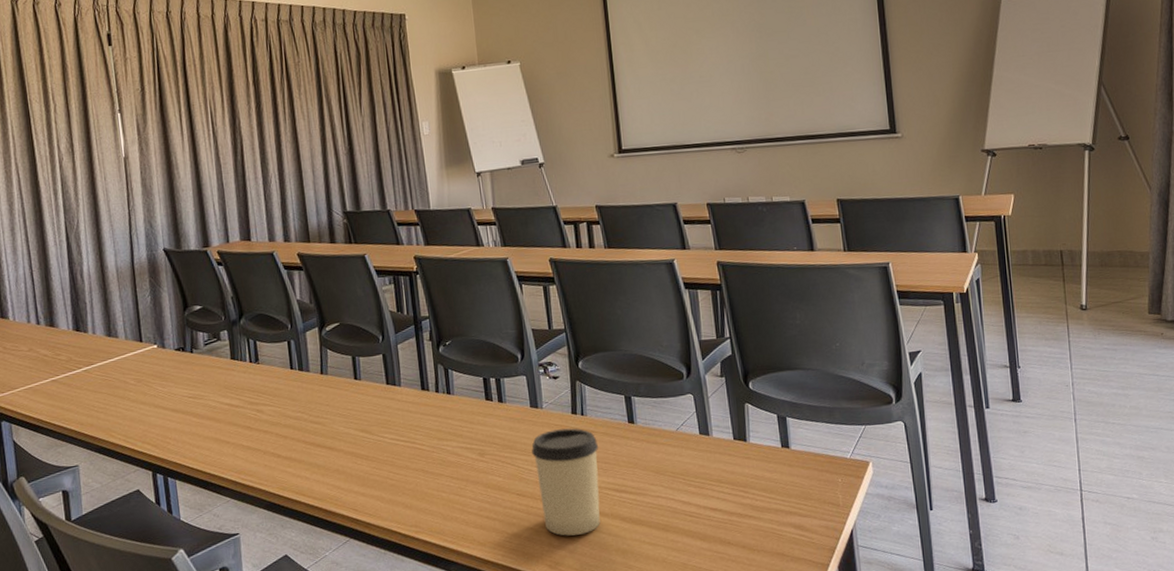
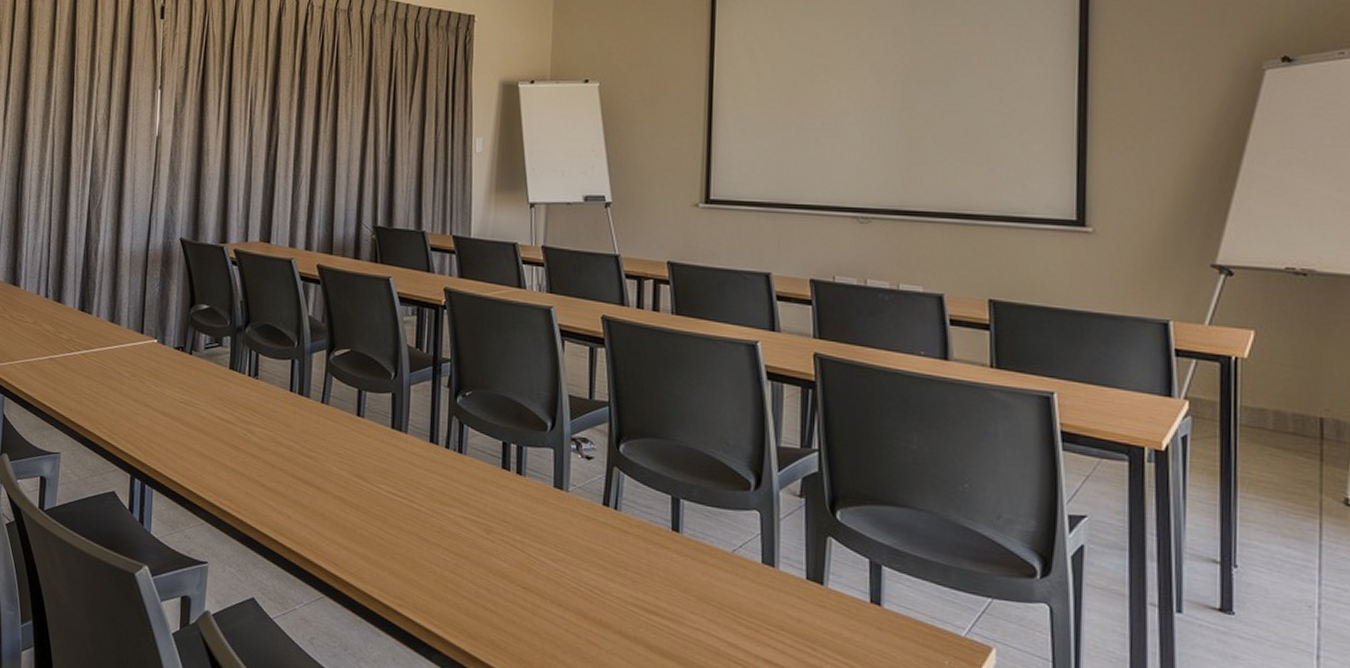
cup: present [531,428,601,536] -> none [548,519,631,654]

